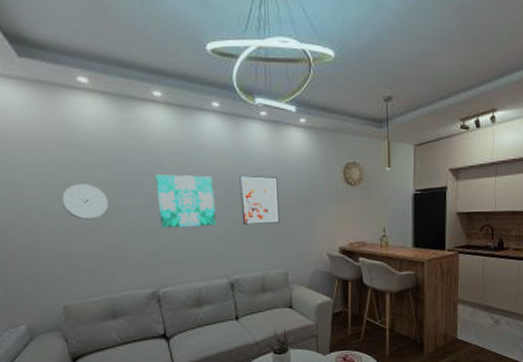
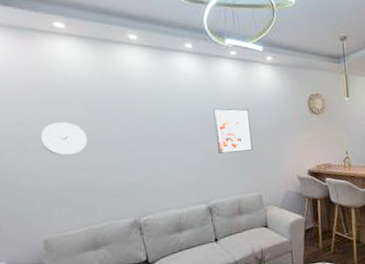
wall art: present [155,174,217,227] -> none [133,110,194,160]

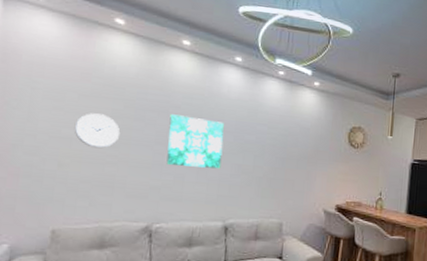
wall art: none [133,110,194,160] -> present [166,114,224,169]
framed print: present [213,108,253,155] -> none [246,125,286,174]

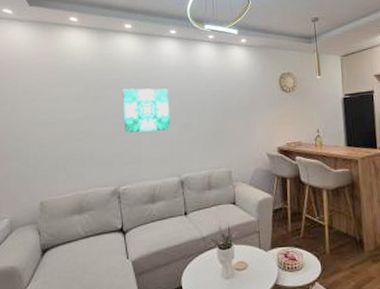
wall clock: present [74,113,121,149] -> none [48,98,85,128]

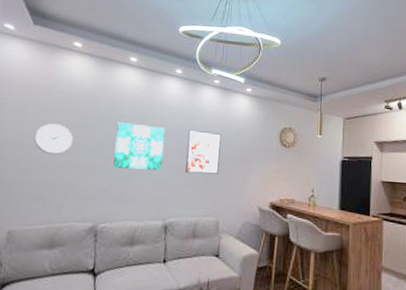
wall clock: none [48,98,85,128] -> present [33,123,74,155]
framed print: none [190,86,224,130] -> present [185,129,221,174]

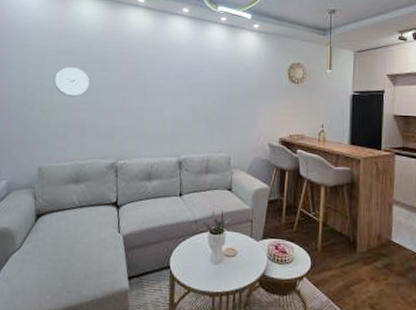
wall art: present [113,122,165,171] -> none [128,63,175,109]
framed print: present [185,129,221,174] -> none [196,68,230,112]

